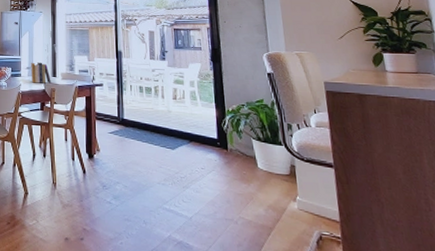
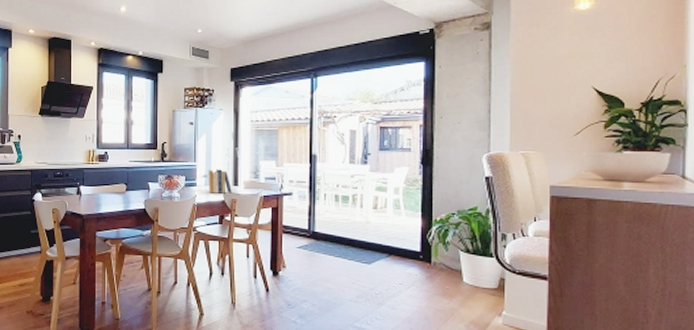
bowl: none [348,53,425,80] -> present [583,151,671,181]

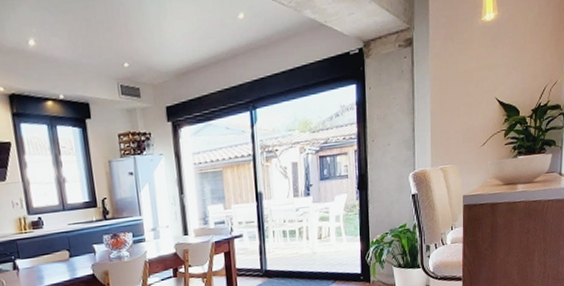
books: present [208,169,232,194] -> none [156,220,183,247]

